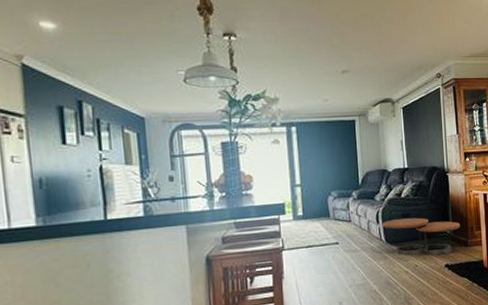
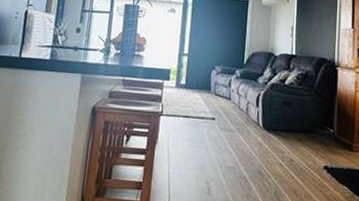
coffee table: present [382,217,461,256] -> none [261,105,346,155]

